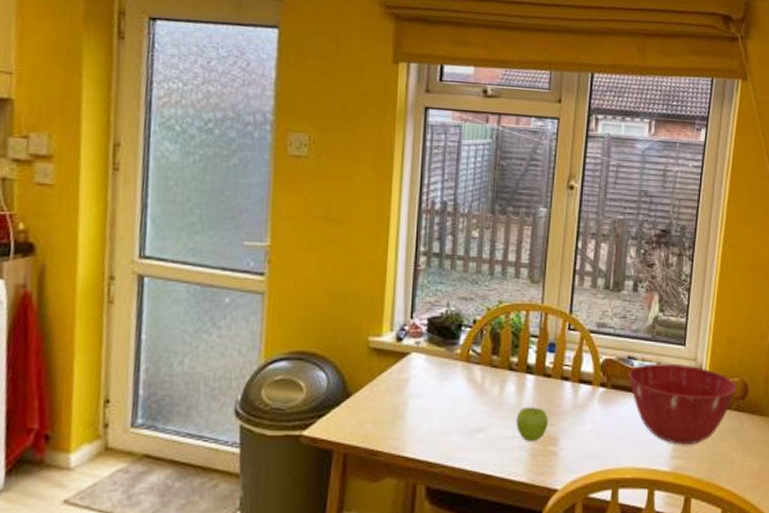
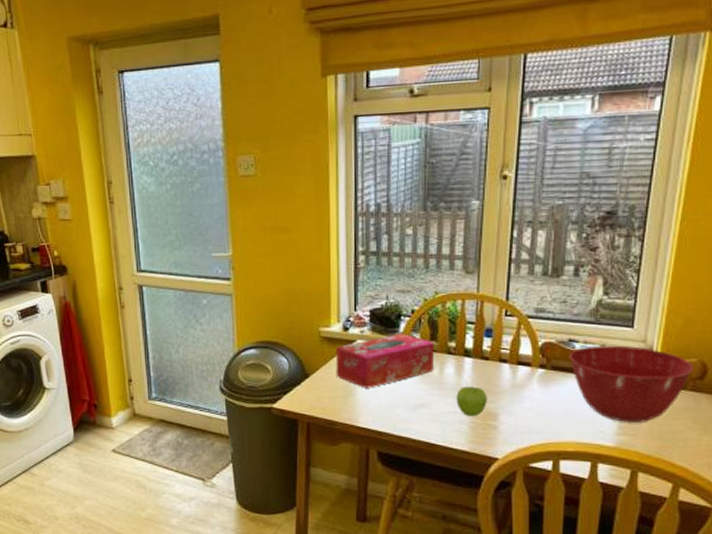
tissue box: none [384,346,496,410] -> present [335,334,435,388]

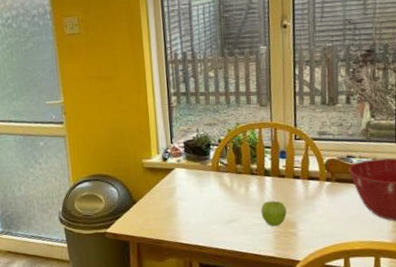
tissue box: present [335,334,435,388] -> none [157,160,241,209]

